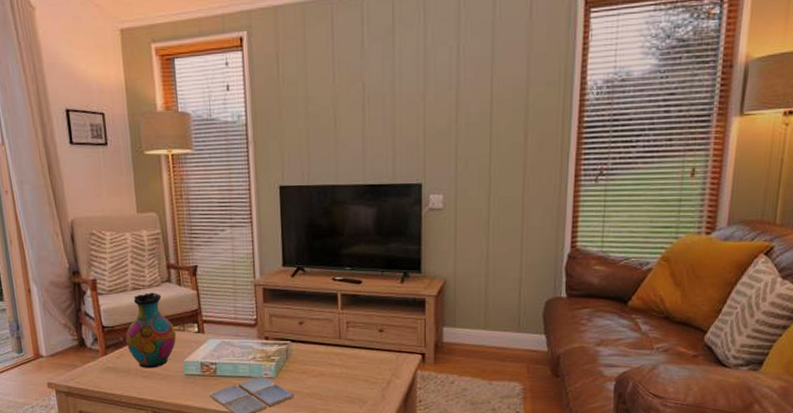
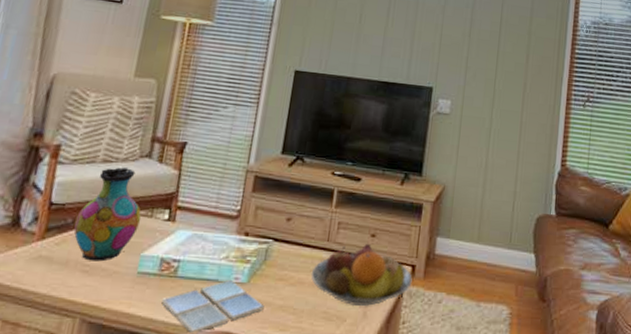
fruit bowl: none [329,337,423,390] -> present [310,243,412,306]

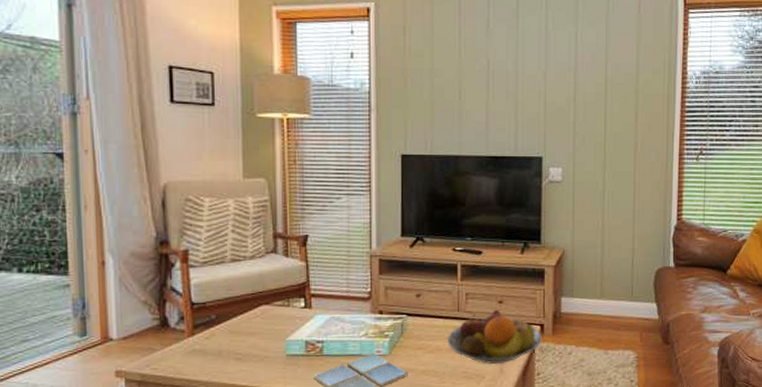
vase: present [74,167,141,262] -> none [219,264,280,350]

